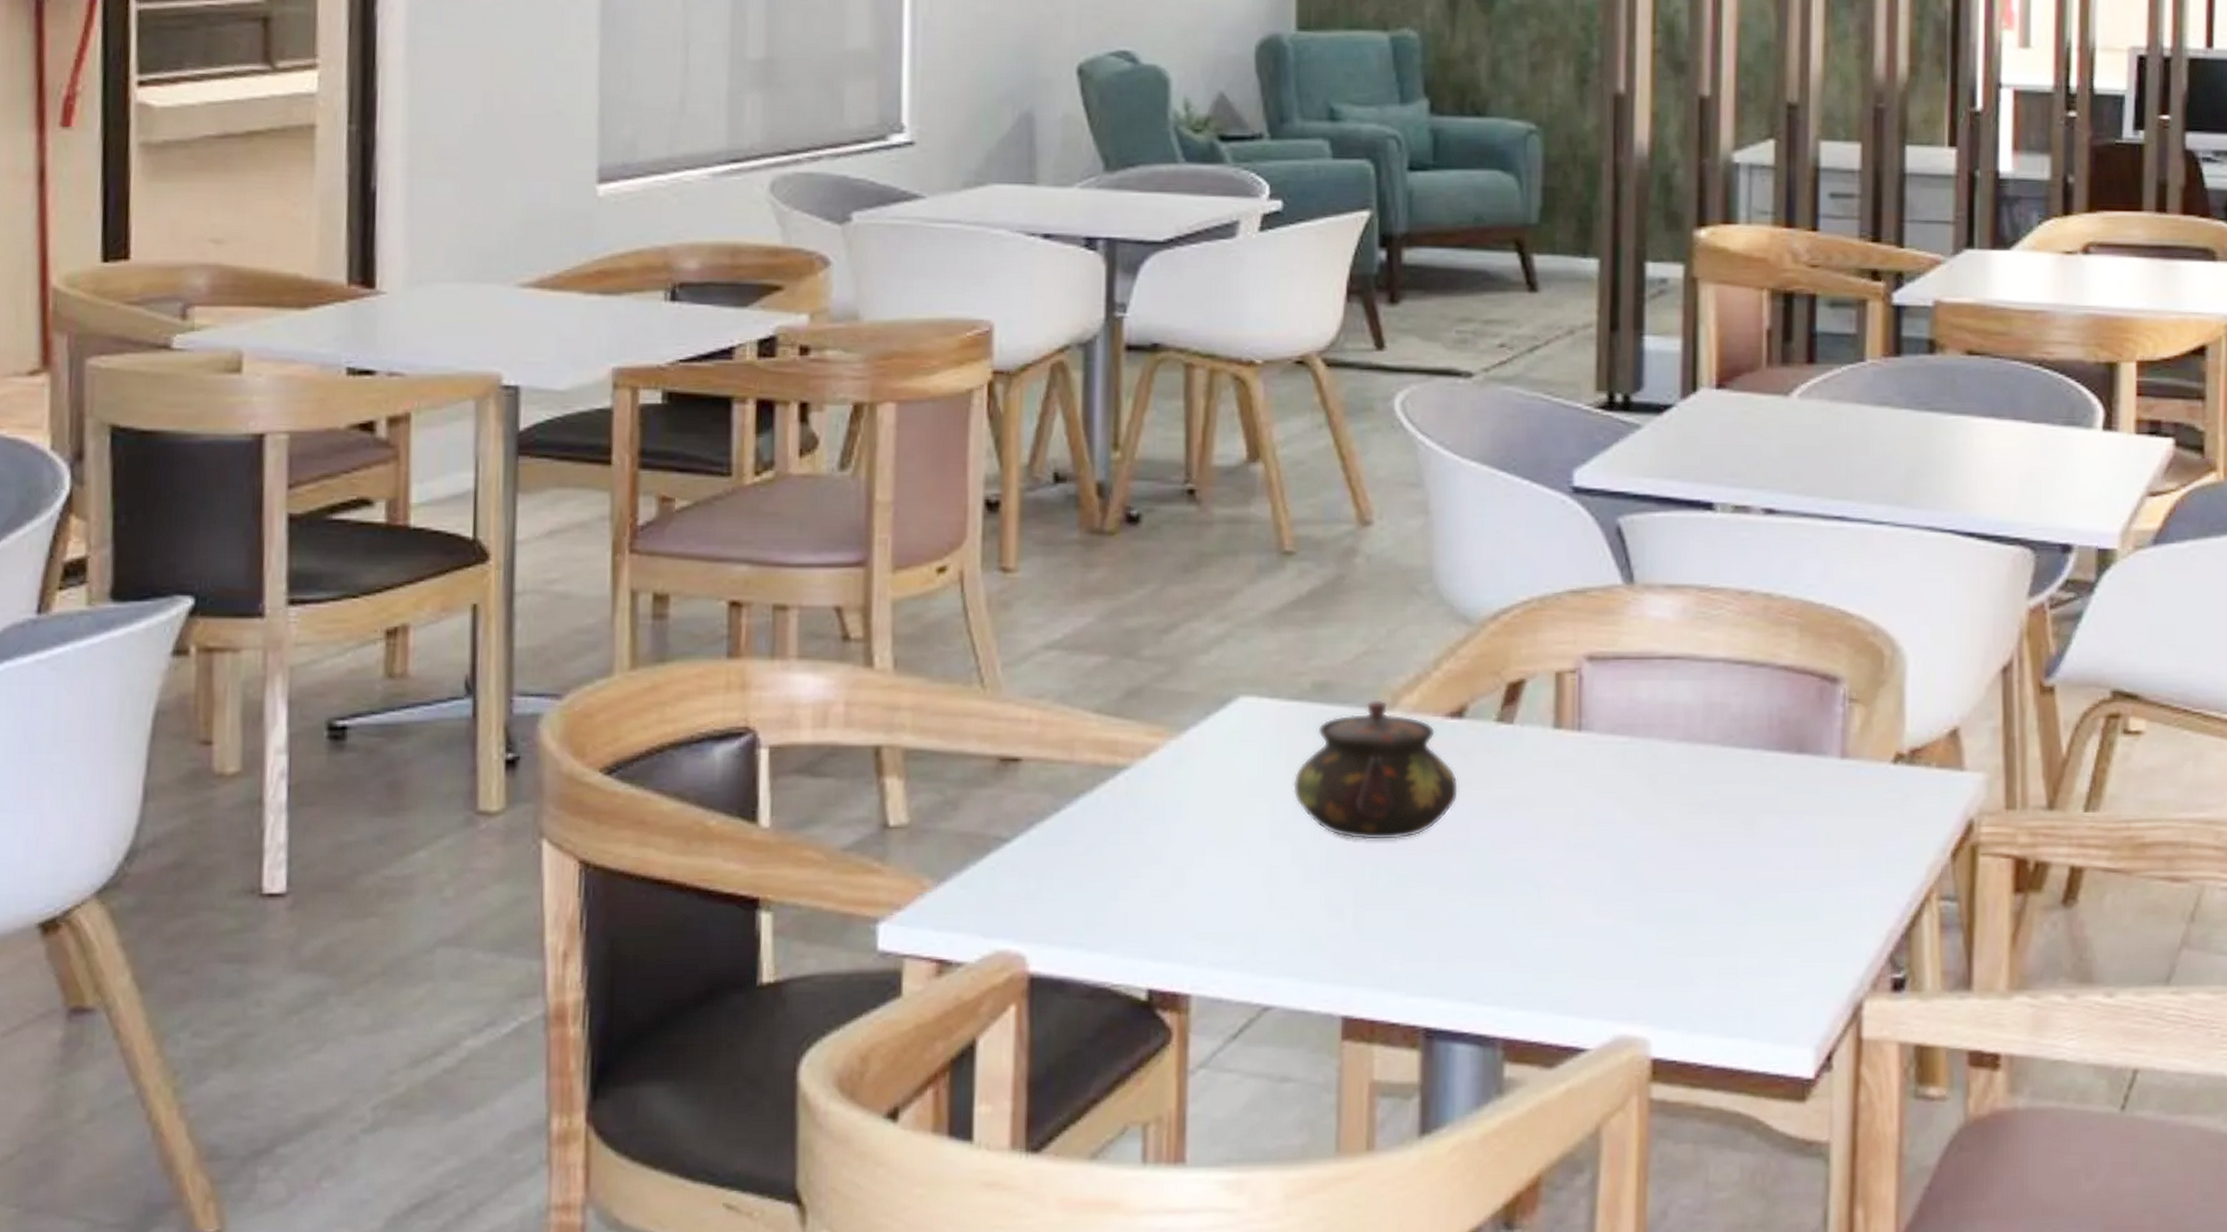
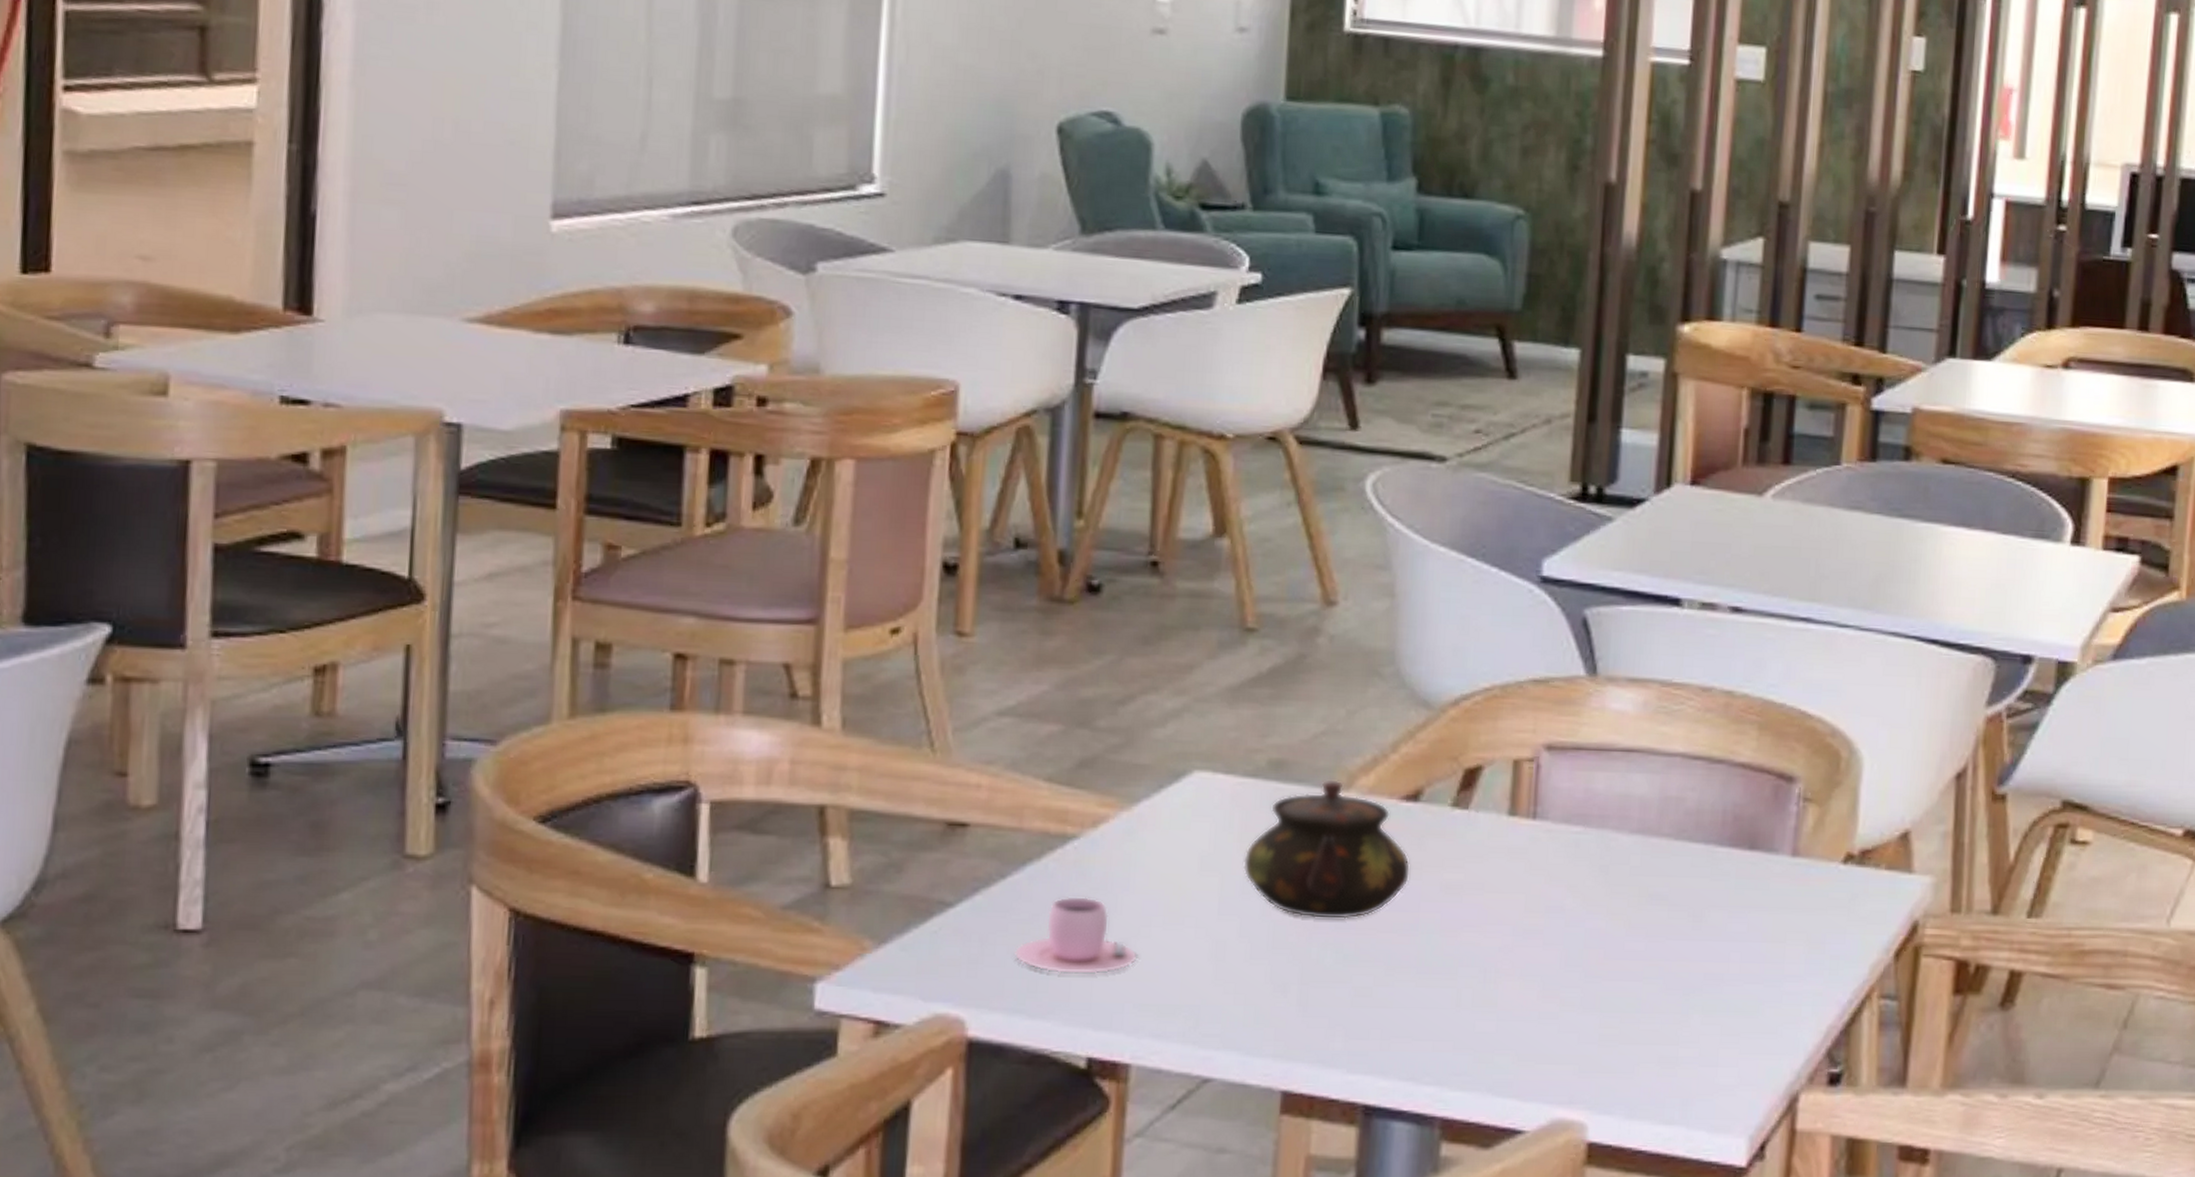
teacup: none [1070,826,1192,906] -> present [1014,895,1138,975]

